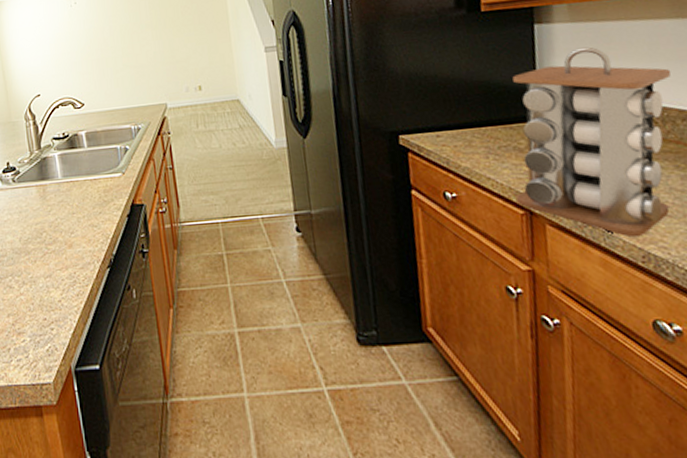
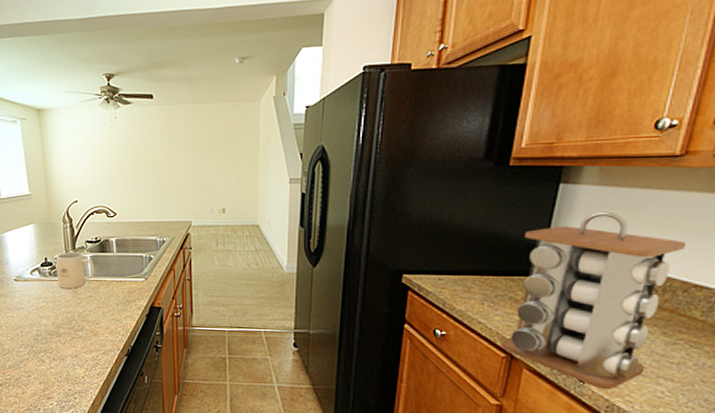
mug: none [19,151,65,196] -> present [56,252,95,289]

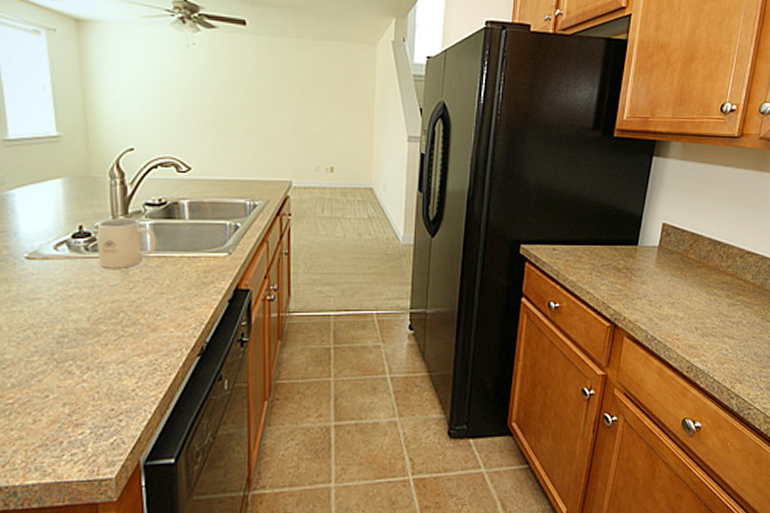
spice rack: present [500,211,687,390] -> none [605,184,742,352]

